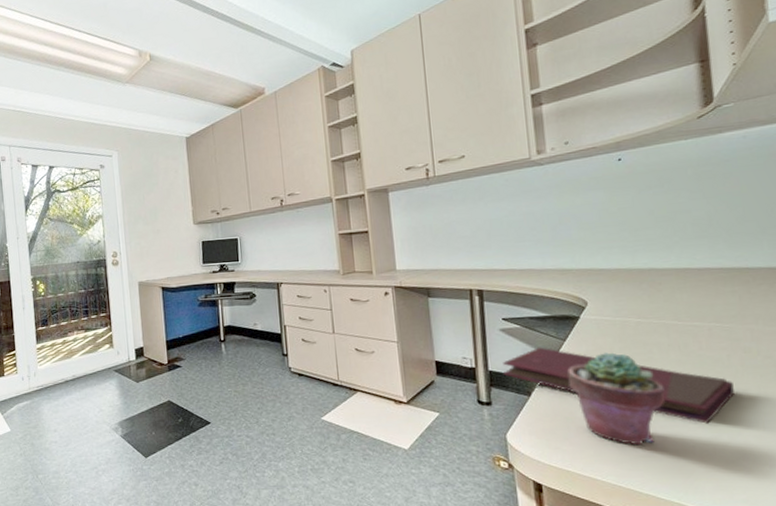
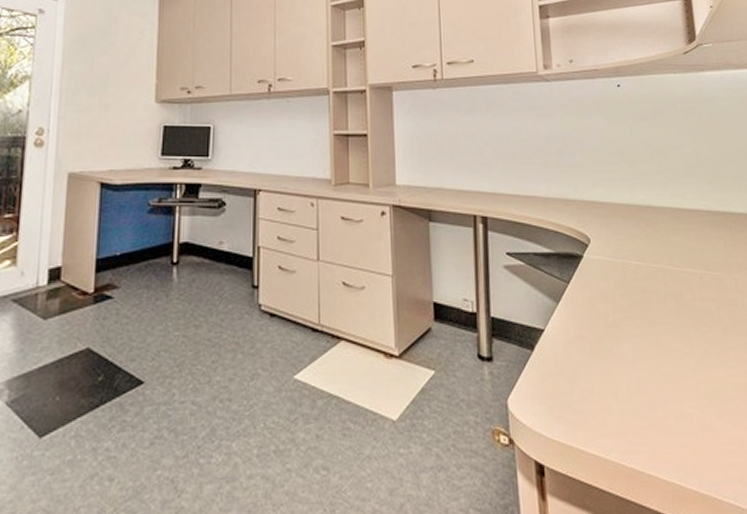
book: present [502,347,734,424] -> none [505,289,725,387]
potted succulent: present [568,352,665,446] -> none [571,299,663,413]

